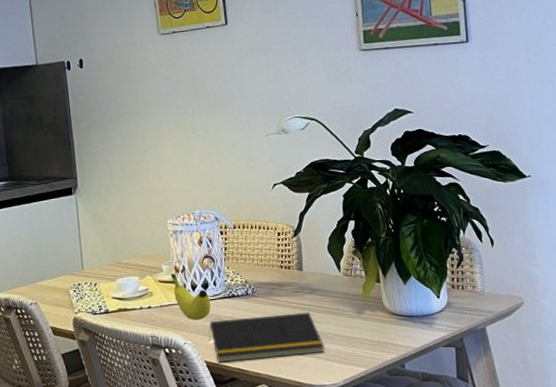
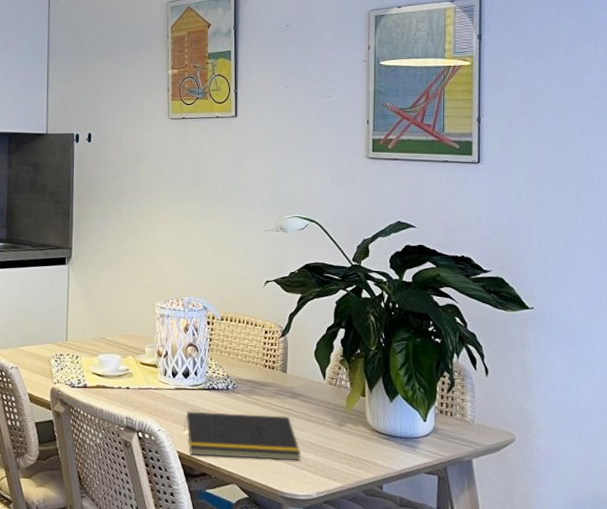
fruit: present [170,273,211,320] -> none [152,357,190,408]

